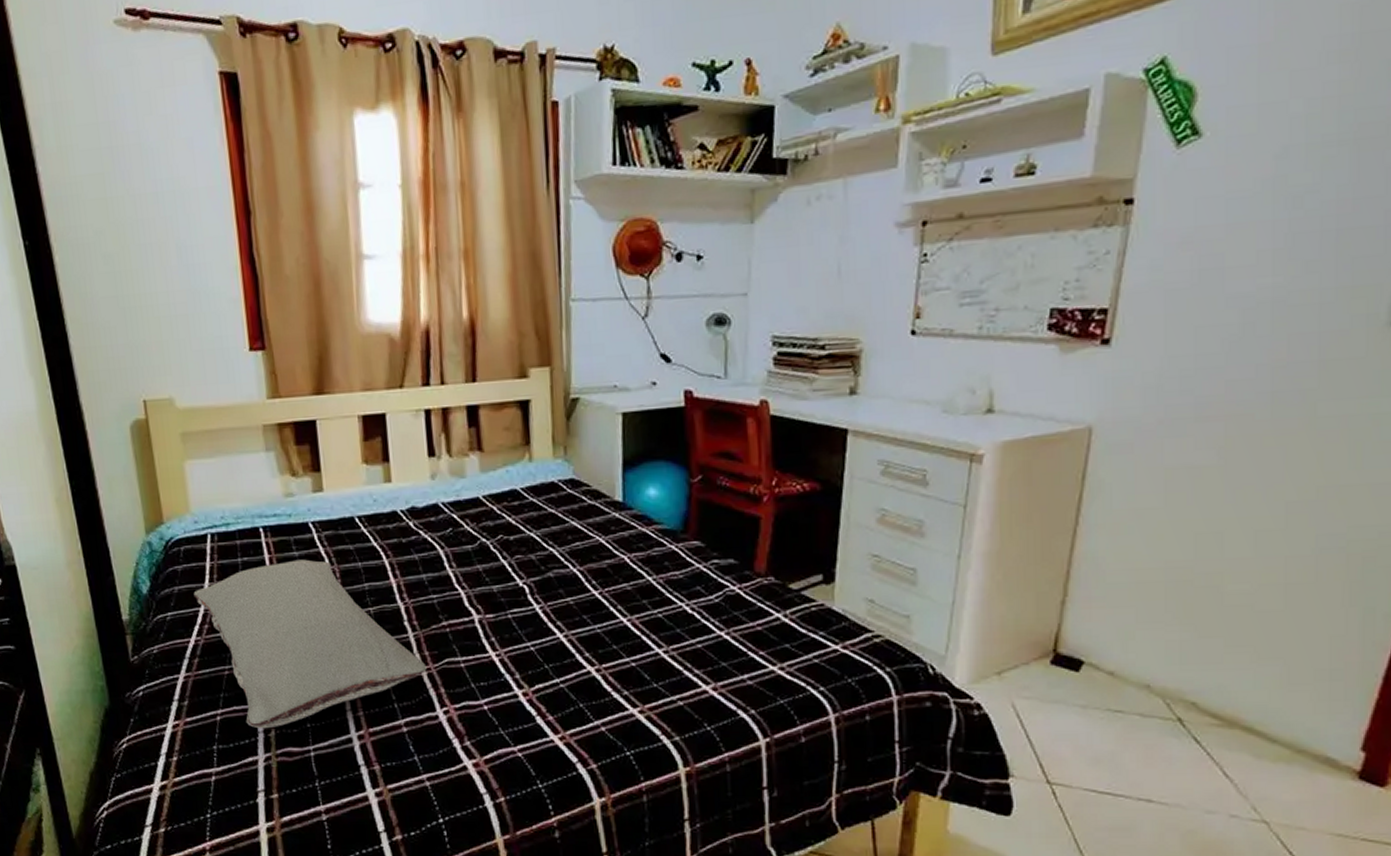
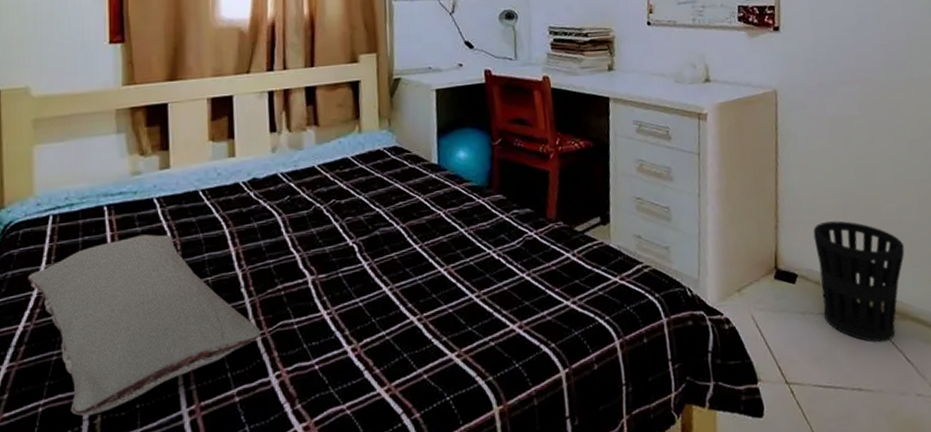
wastebasket: none [1114,600,1250,751] -> present [813,220,905,343]

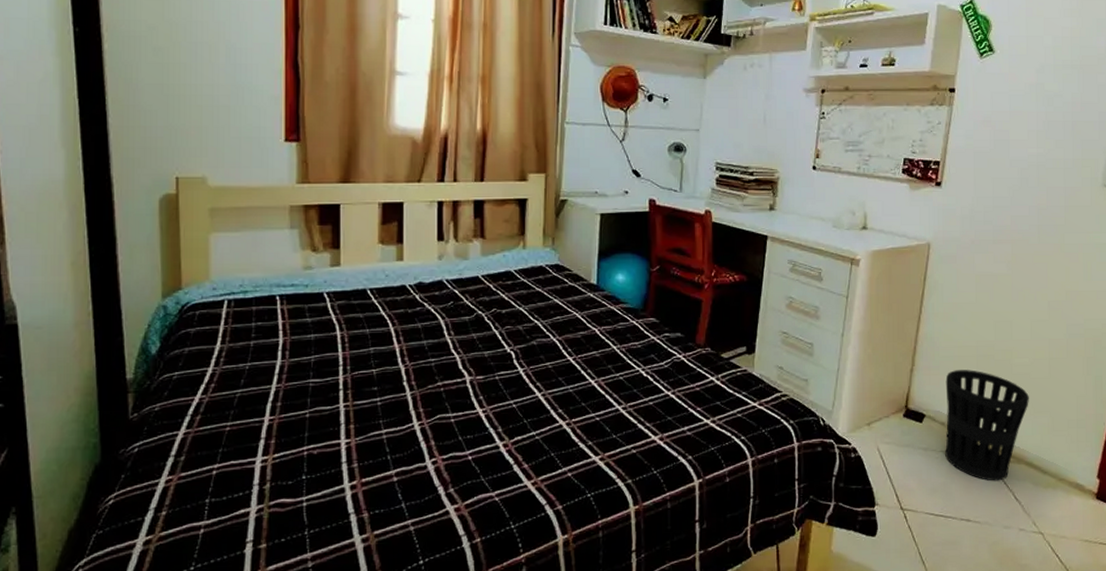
pillow: present [28,234,261,417] -> none [204,325,420,482]

